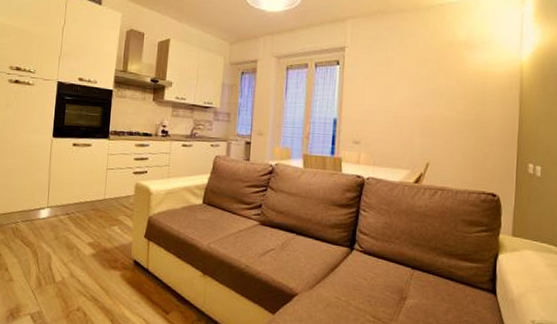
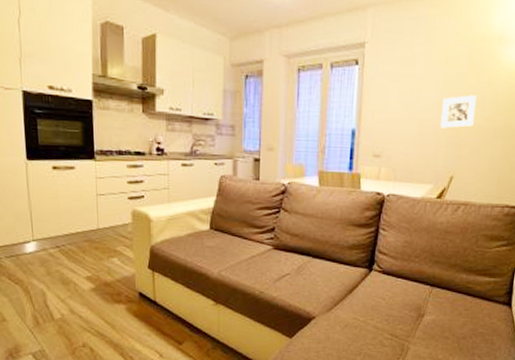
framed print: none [414,91,447,120] -> present [439,95,477,129]

